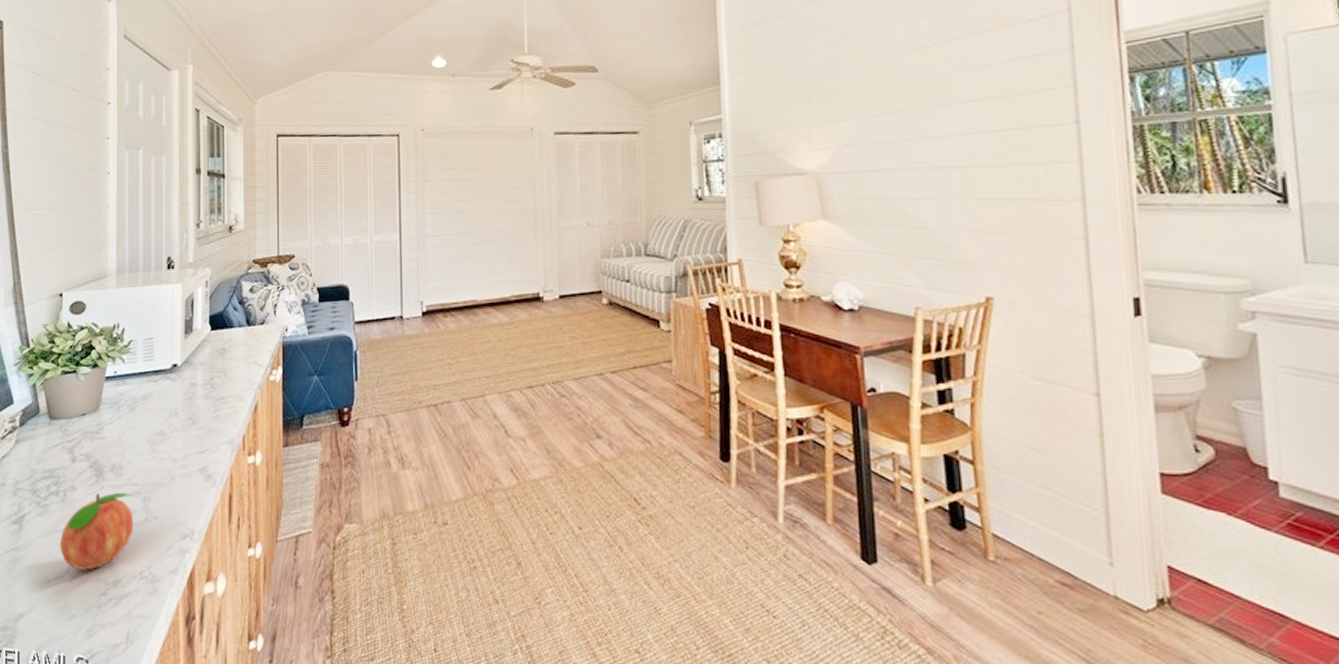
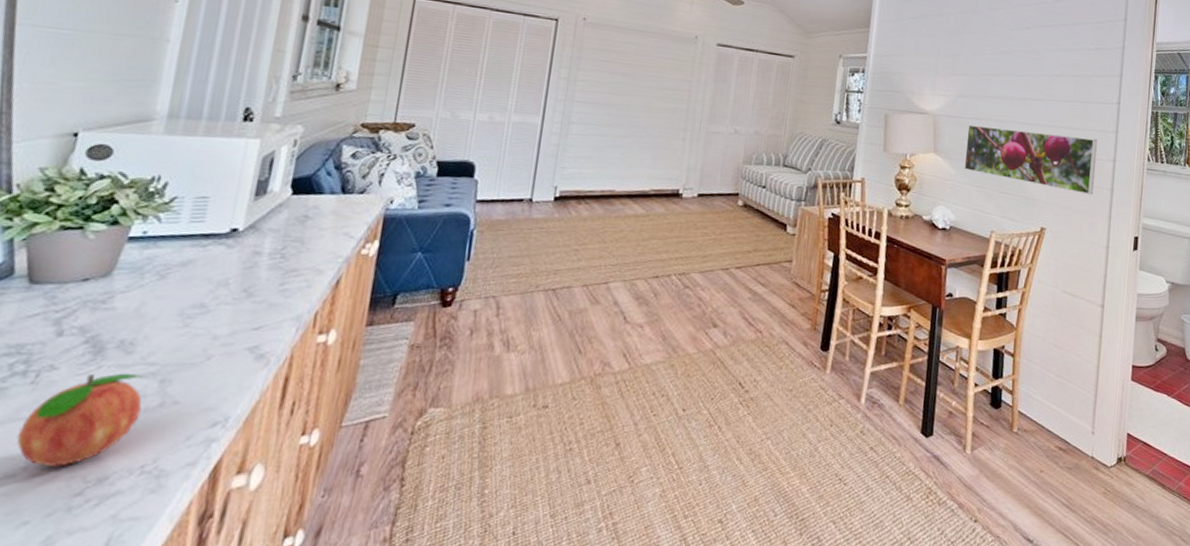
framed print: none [863,174,1058,249] -> present [964,124,1098,195]

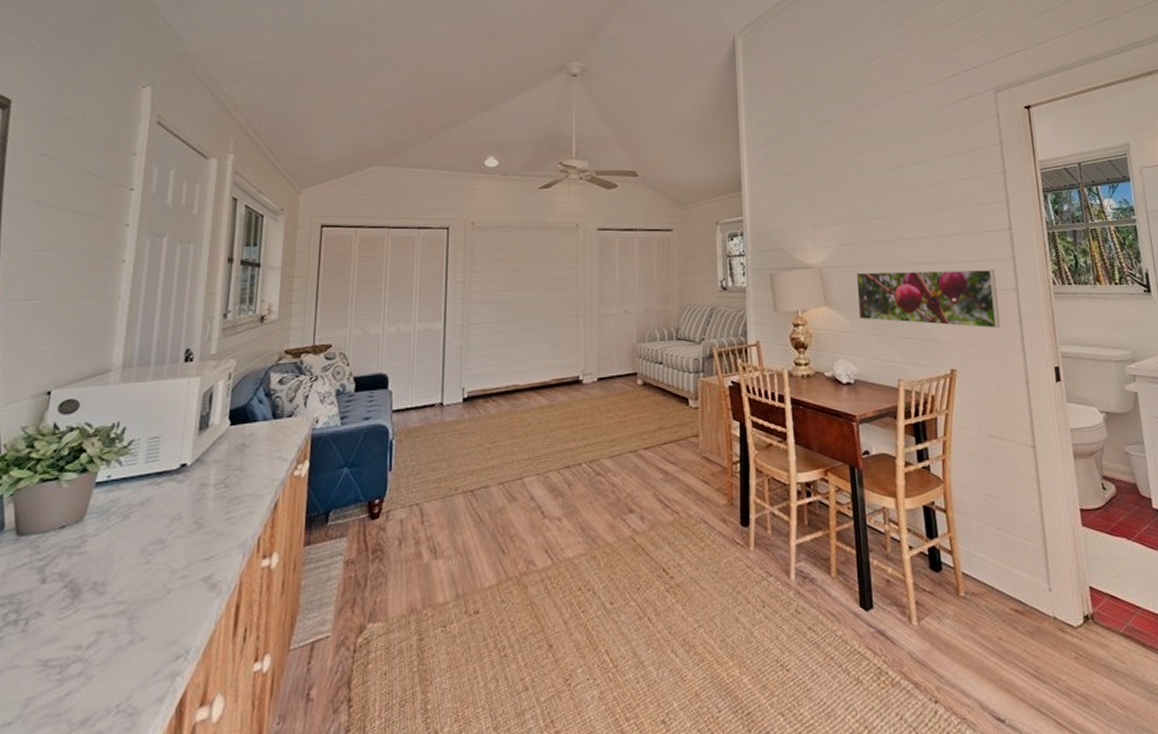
fruit: present [16,373,144,467] -> none [11,613,115,712]

